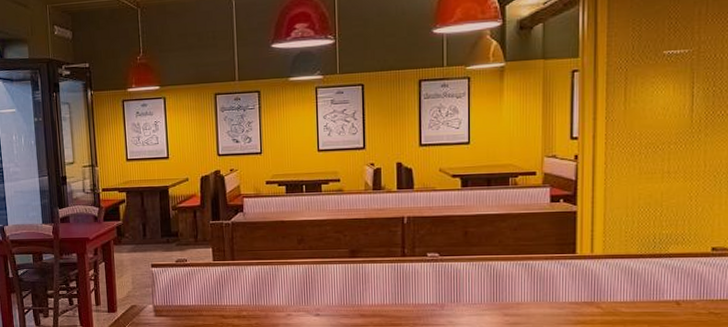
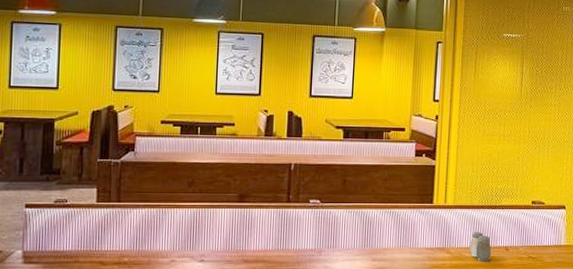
salt and pepper shaker: none [627,283,657,318] -> present [470,231,492,262]

